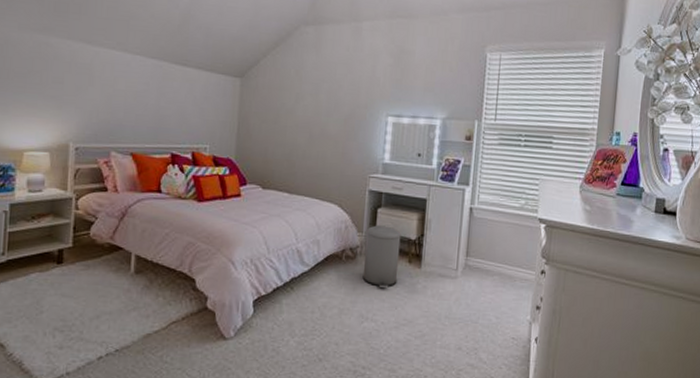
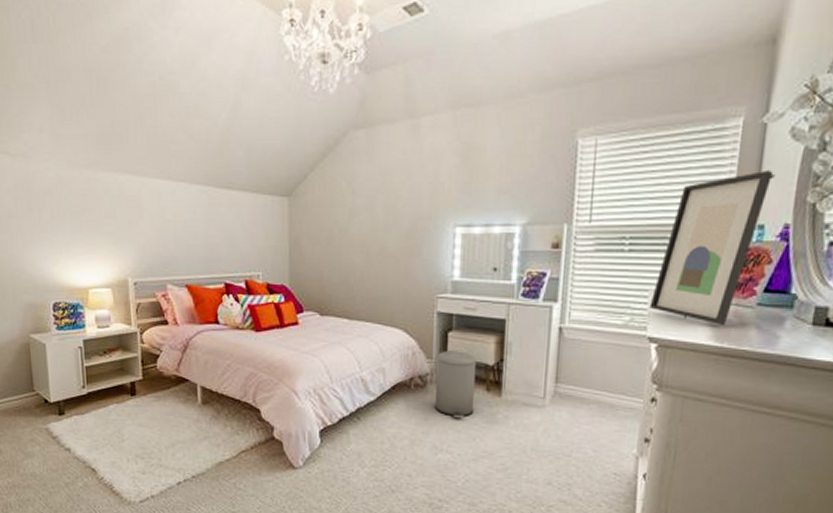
picture frame: none [539,90,627,211] -> present [649,169,775,326]

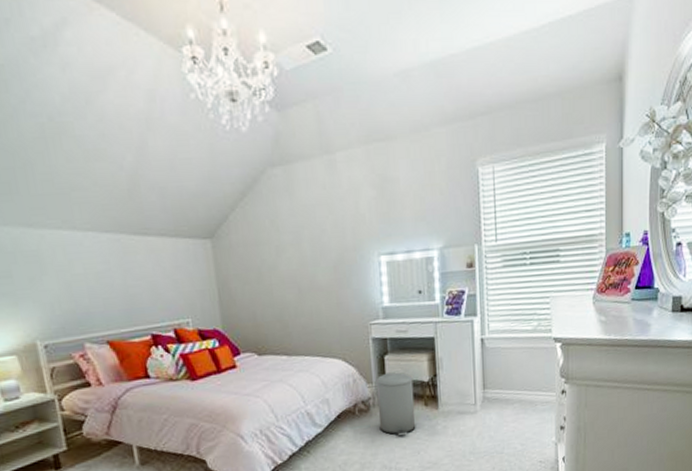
picture frame: present [649,169,775,326] -> none [551,186,633,321]

